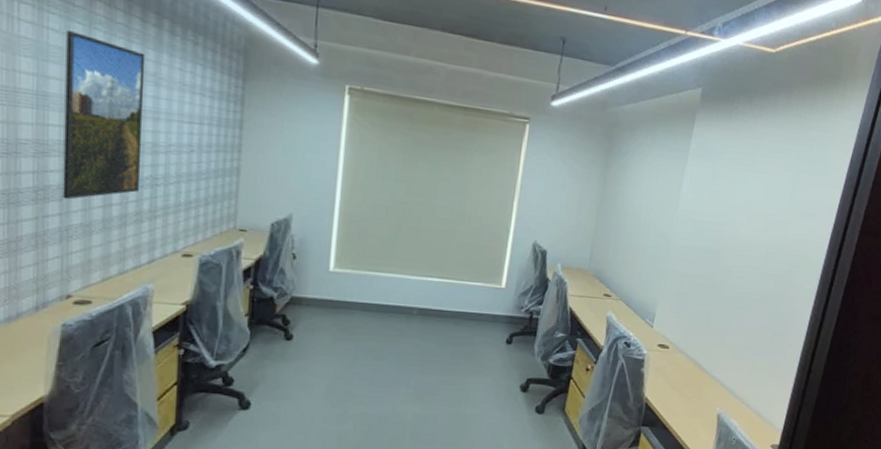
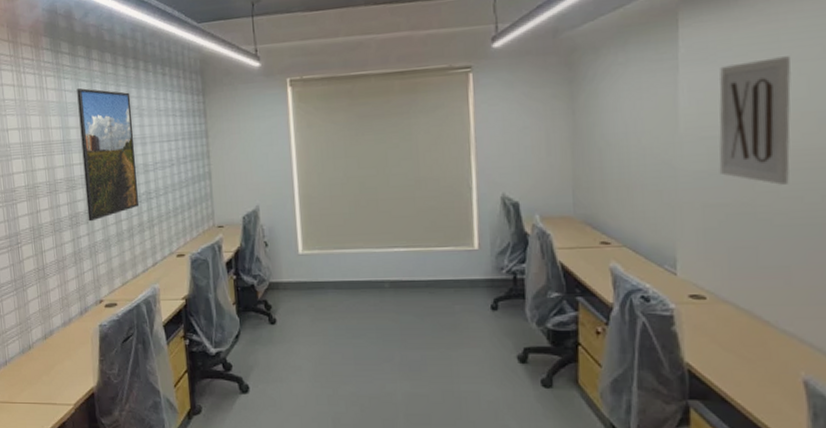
wall art: none [697,165,761,267] -> present [719,56,792,185]

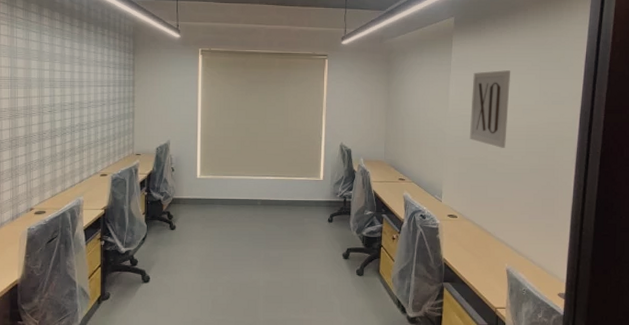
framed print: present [77,88,139,222] -> none [27,38,73,145]

